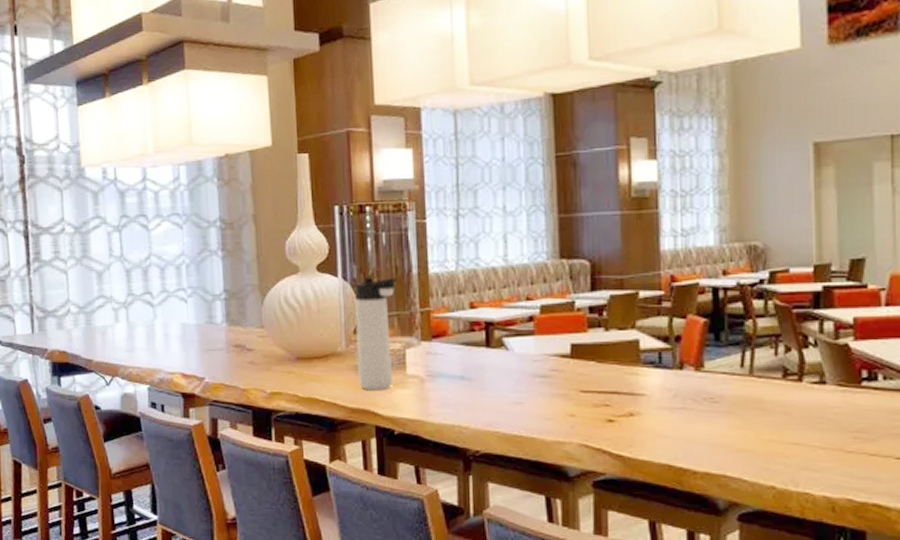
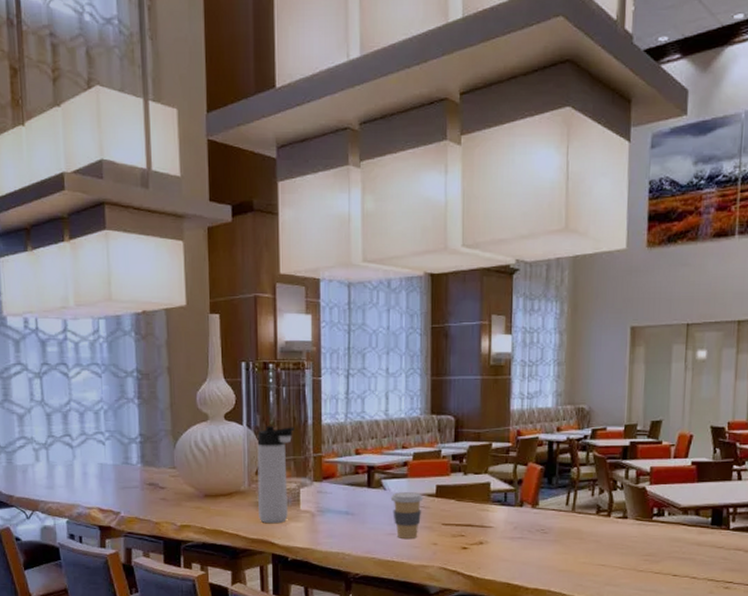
coffee cup: none [514,352,556,409] -> present [390,492,424,538]

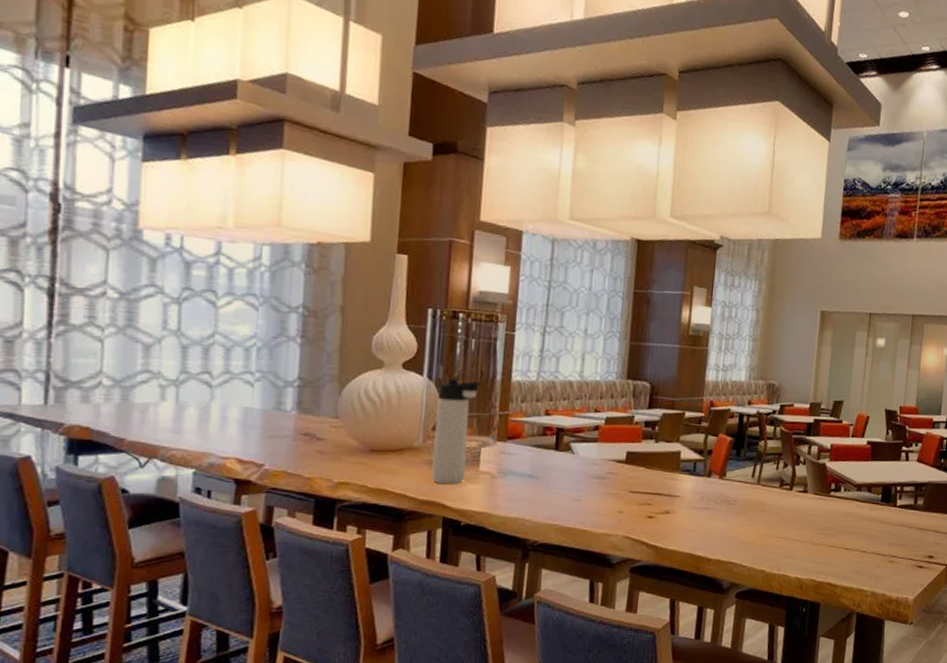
coffee cup: present [390,492,424,538] -> none [578,457,613,506]

